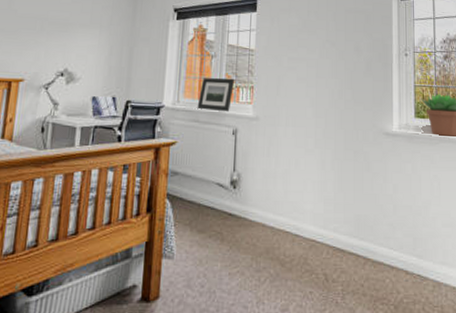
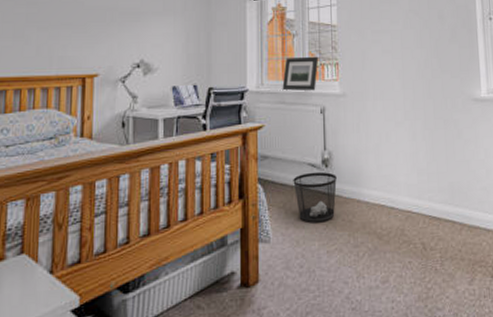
waste bin: none [200,192,244,244] -> present [293,171,337,223]

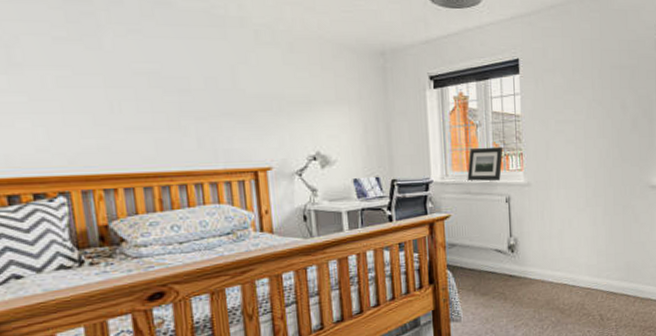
waste bin: present [293,171,337,223] -> none [481,256,523,303]

